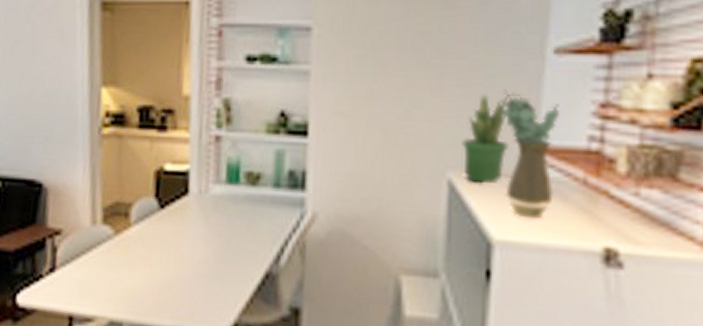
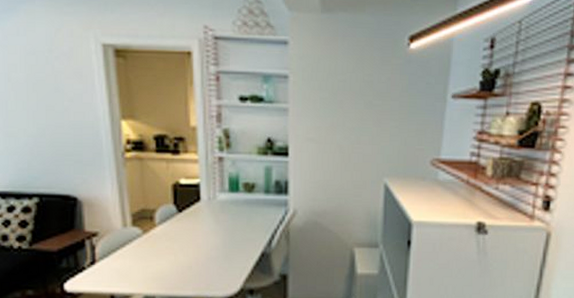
planter: present [462,94,509,183] -> none [393,125,423,185]
vase: present [502,89,559,220] -> none [419,122,454,207]

